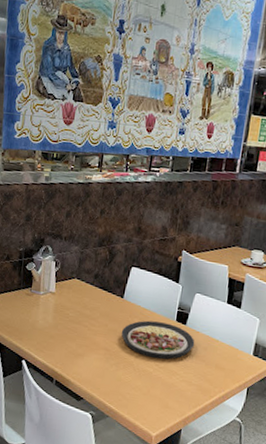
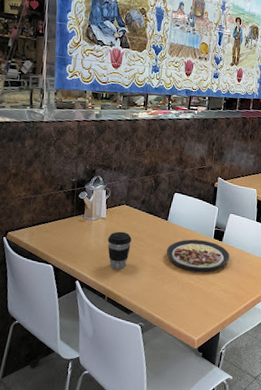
coffee cup: none [56,308,83,351] -> present [107,231,132,270]

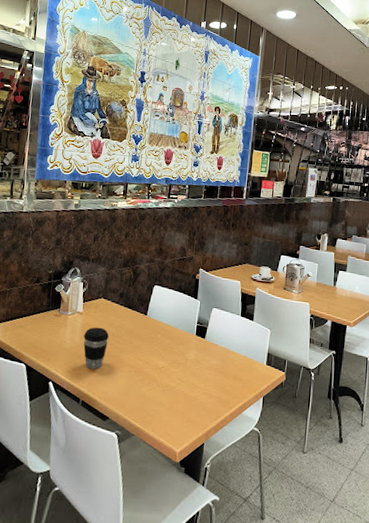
plate: present [166,239,230,273] -> none [145,336,214,374]

